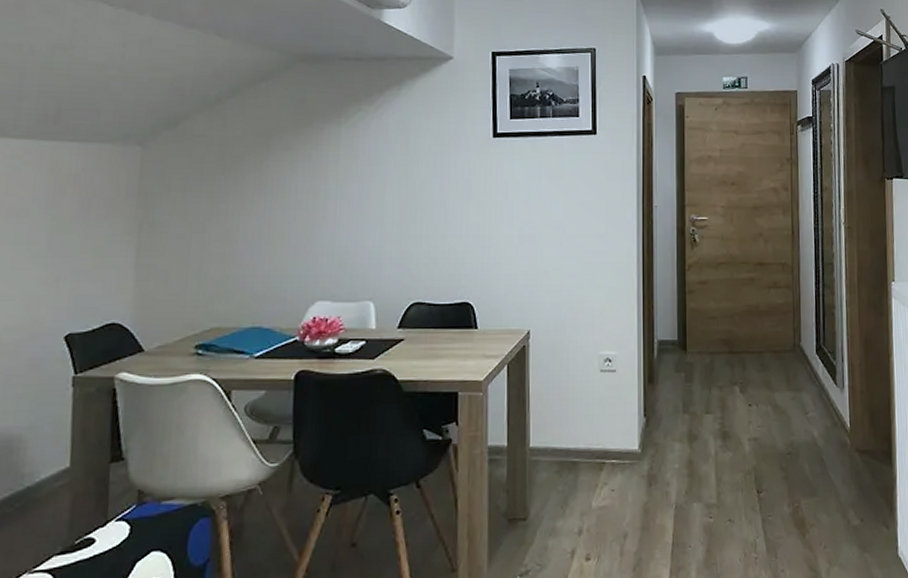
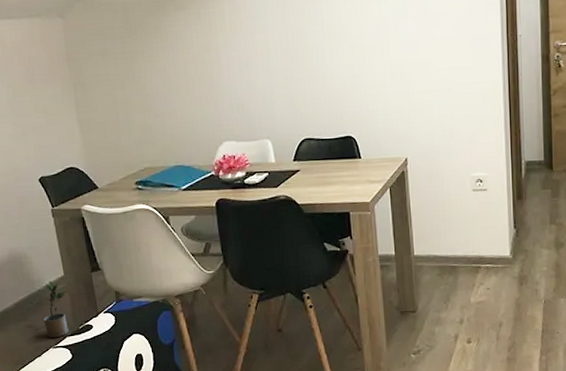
potted plant: none [23,474,69,559] -> present [43,280,69,338]

